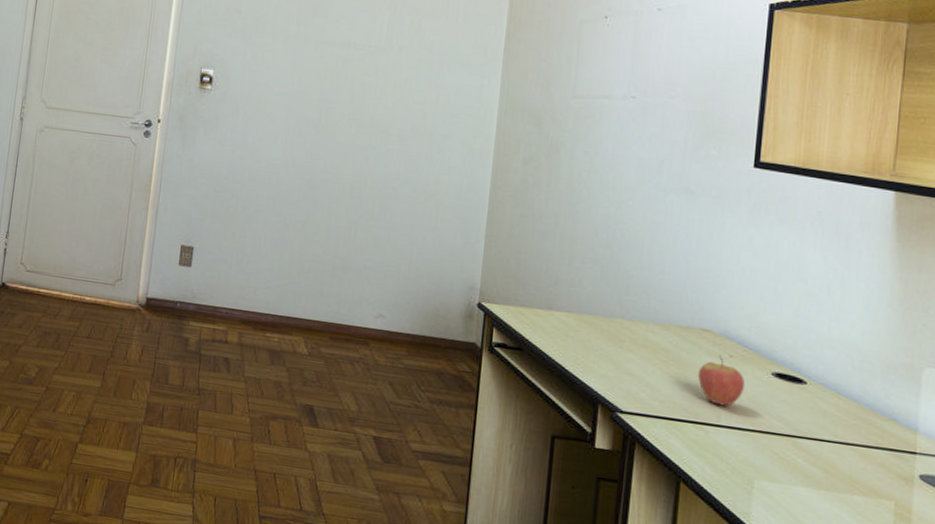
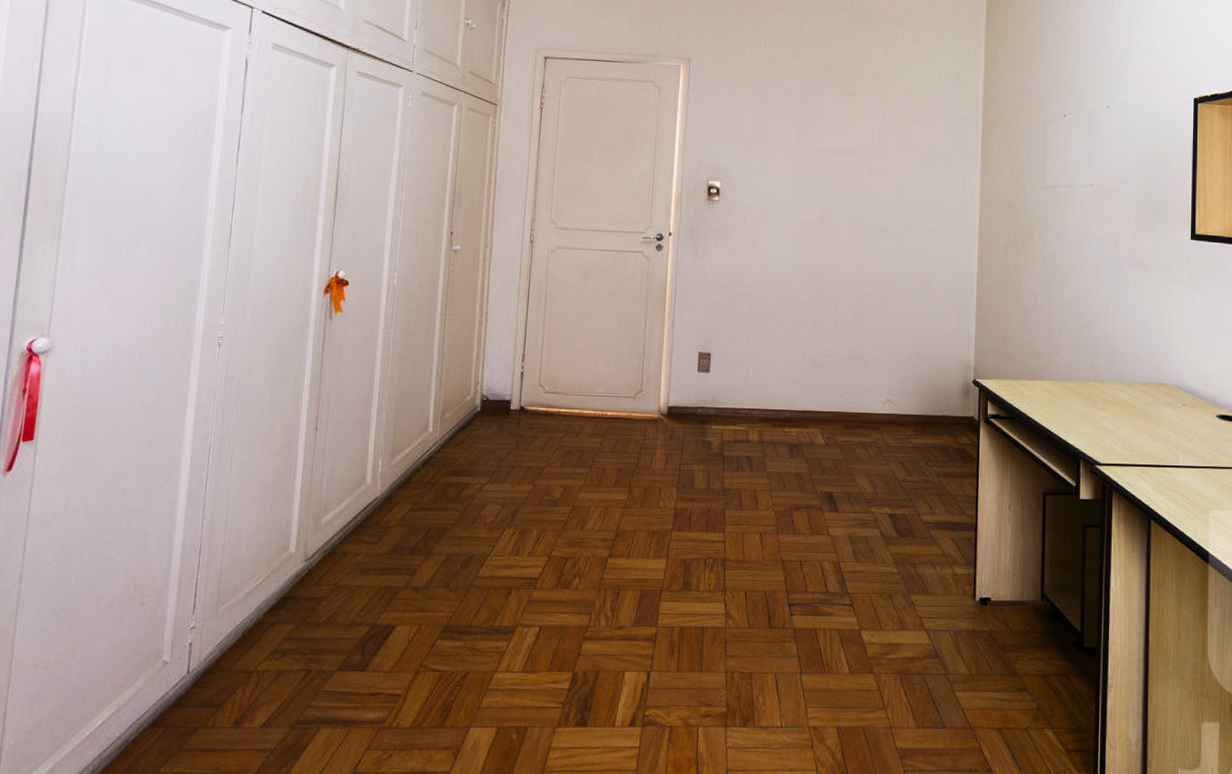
fruit: present [697,354,745,407] -> none [1158,404,1196,449]

